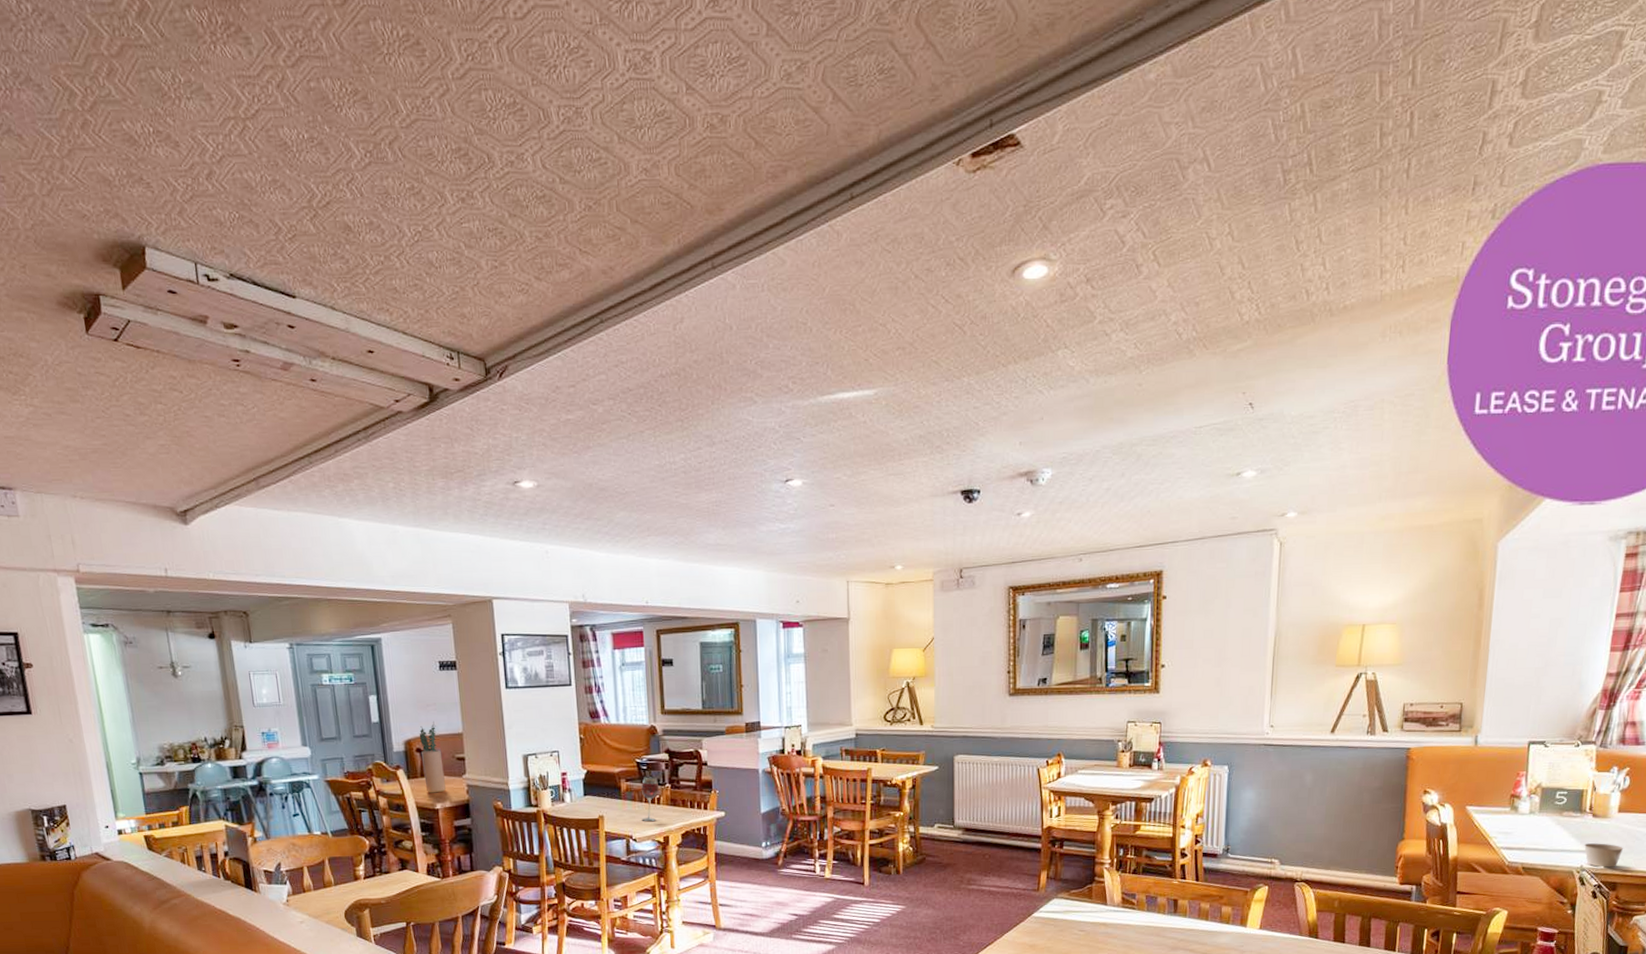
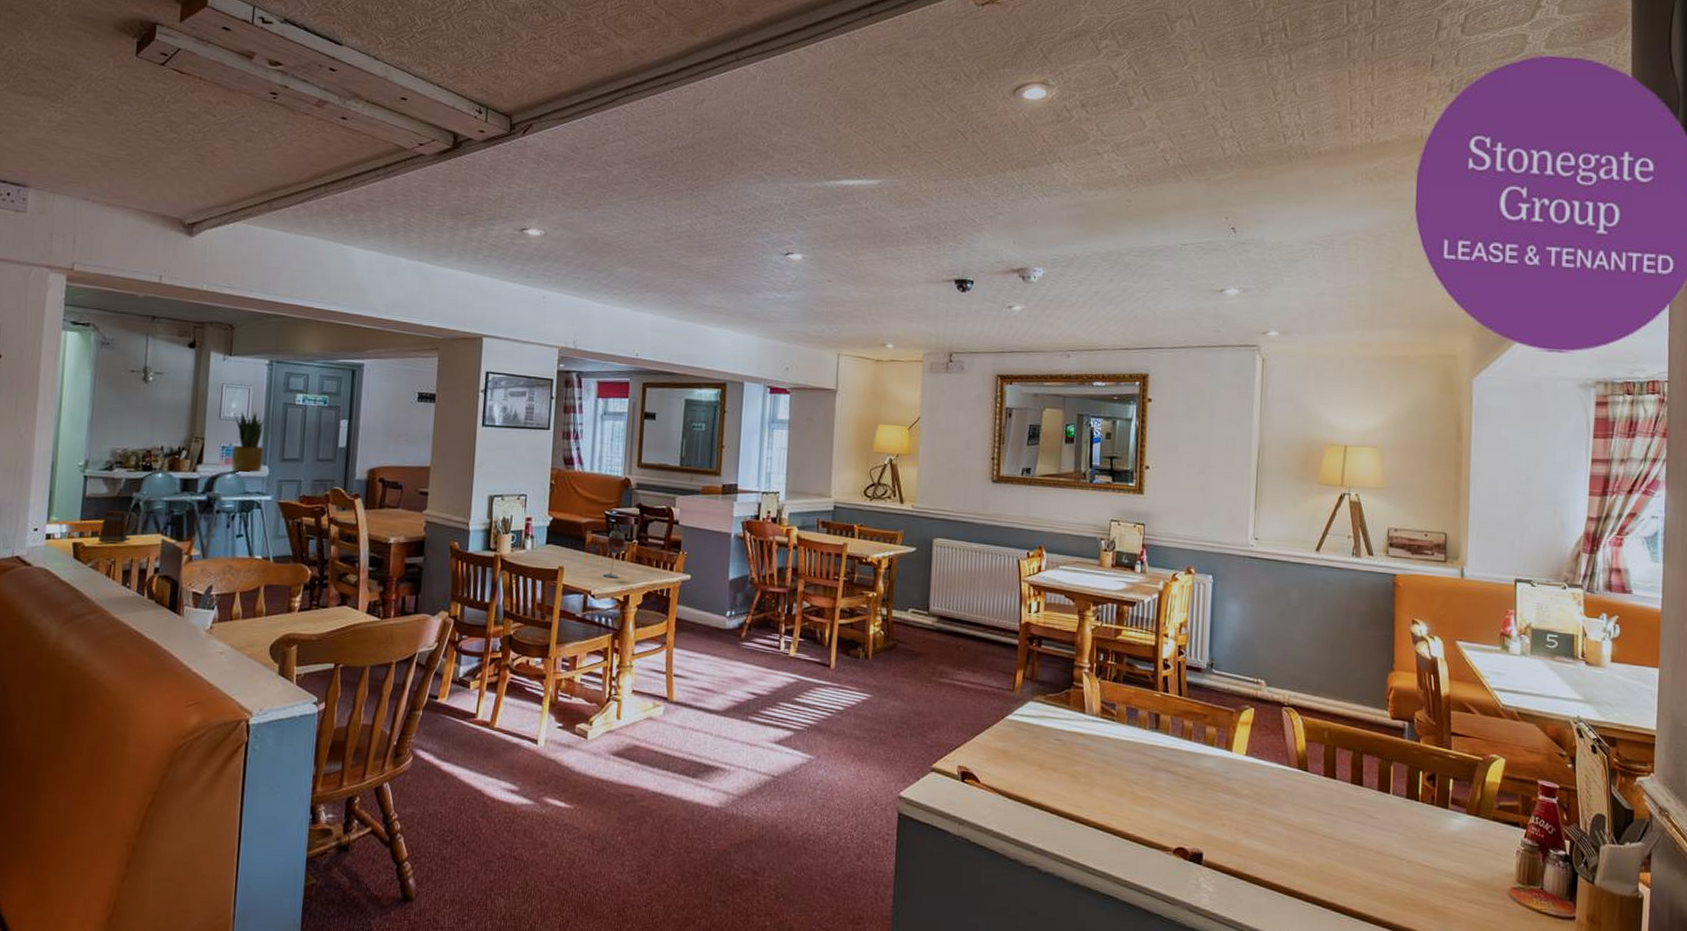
beer mug: none [165,802,199,833] -> present [98,510,139,544]
planter: none [265,695,303,755] -> present [231,411,267,472]
vase: present [419,721,446,793] -> none [382,452,406,527]
candle: present [1584,843,1623,868] -> none [1579,692,1619,721]

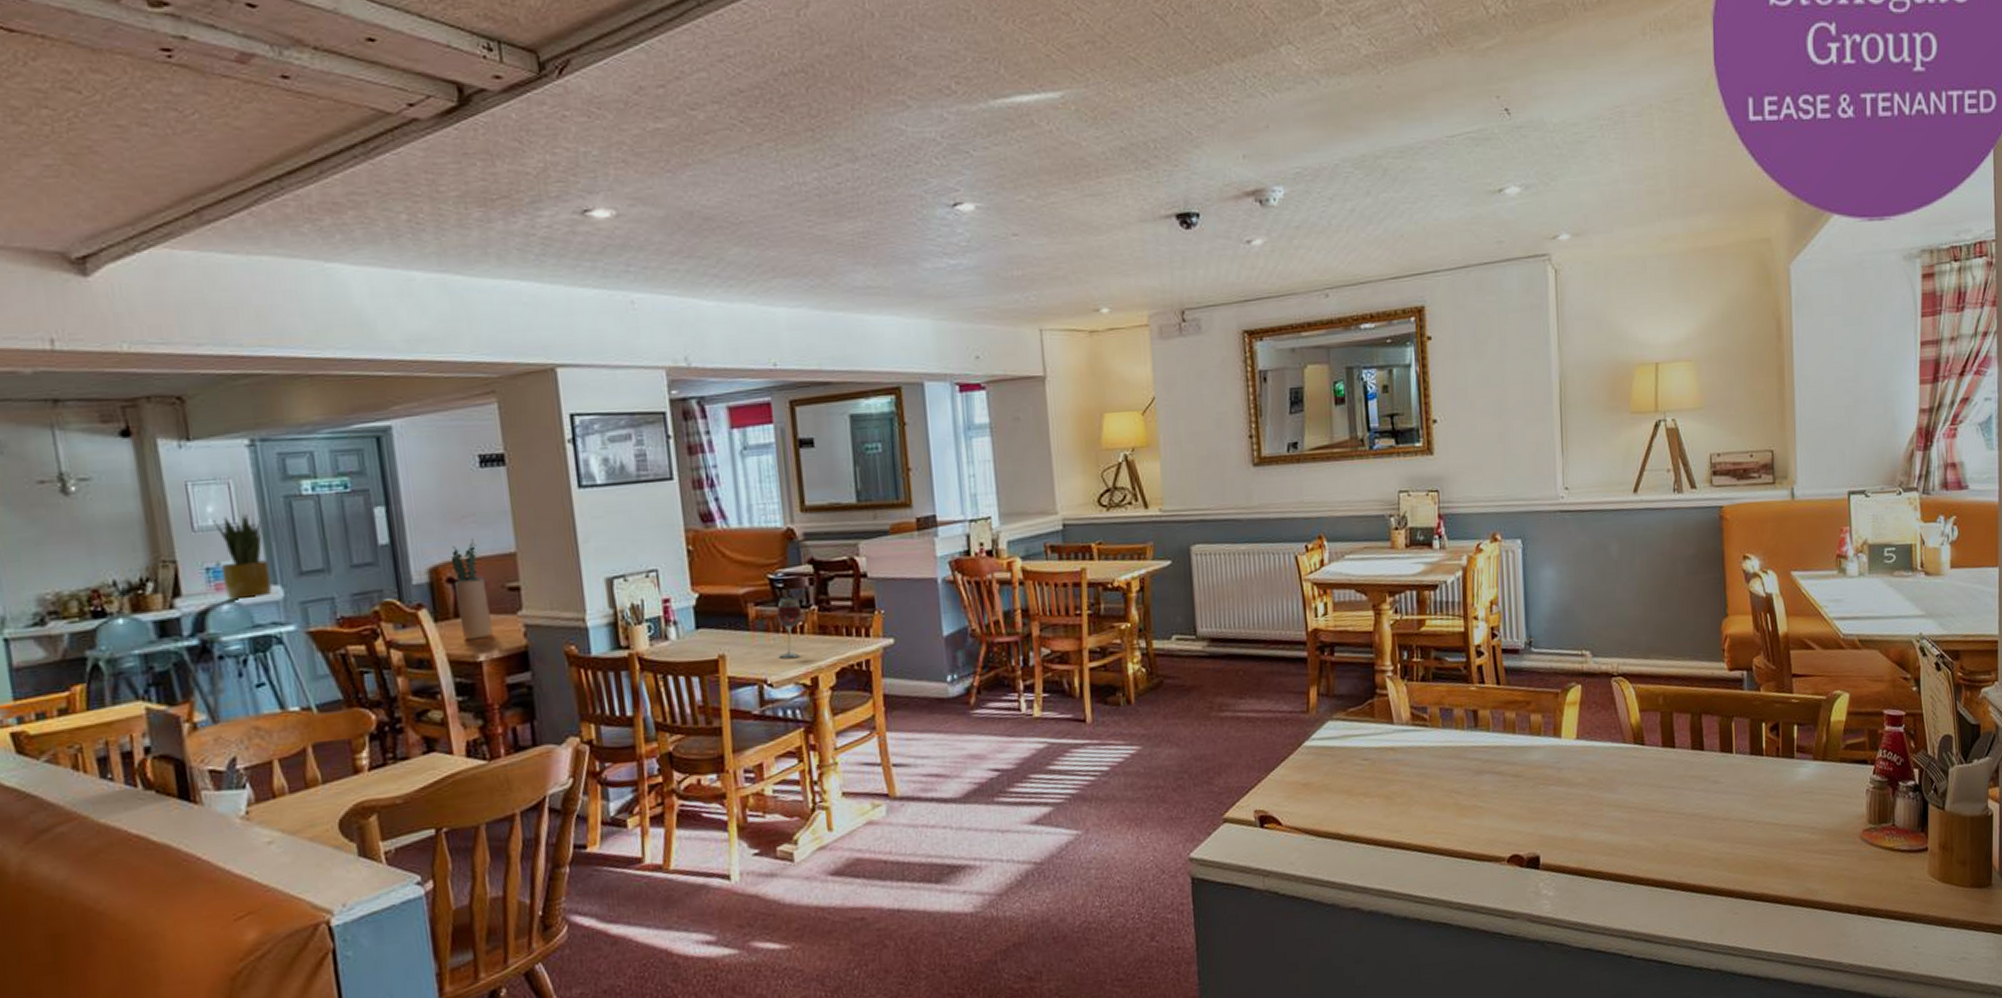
beer mug: present [98,510,139,544] -> none [46,677,104,727]
vase: none [382,452,406,527] -> present [450,538,492,640]

